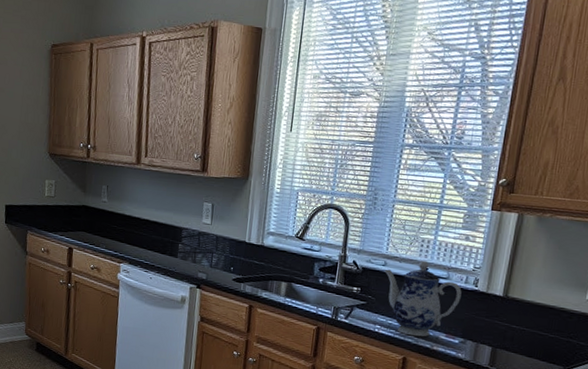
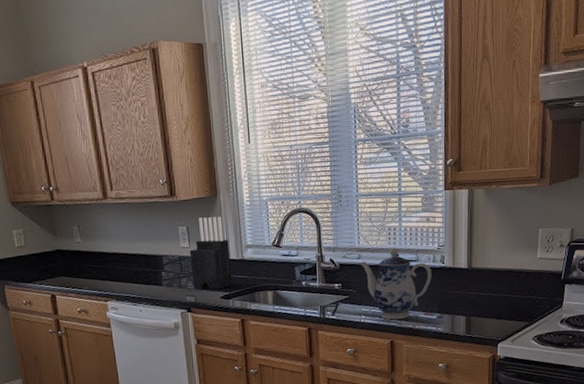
knife block: none [207,197,251,271] -> present [189,216,233,290]

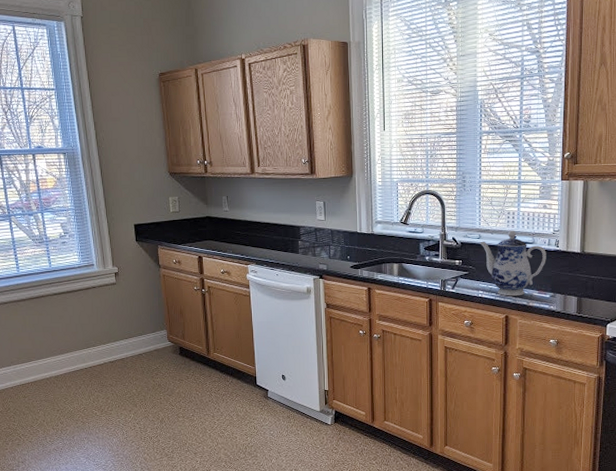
knife block: present [189,216,233,290] -> none [325,194,362,260]

